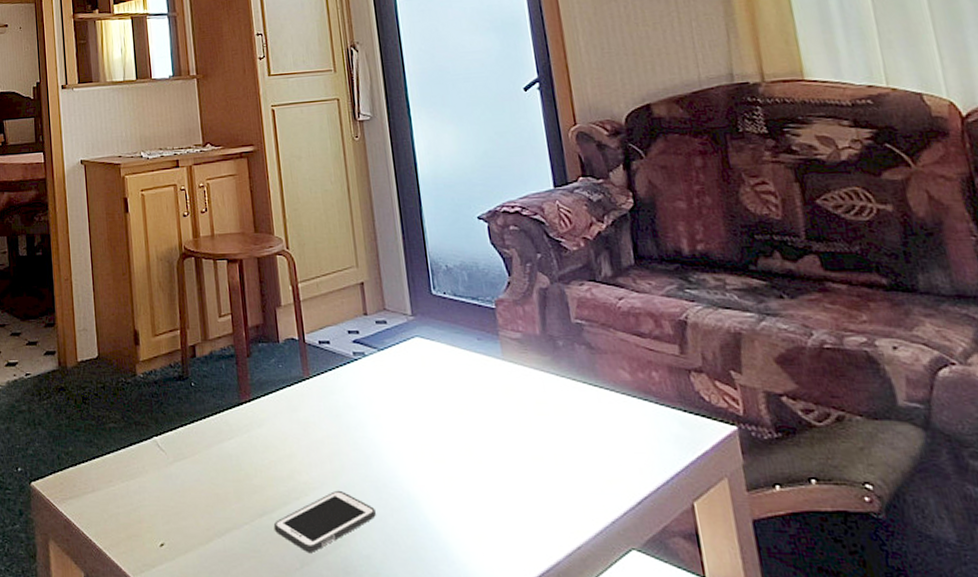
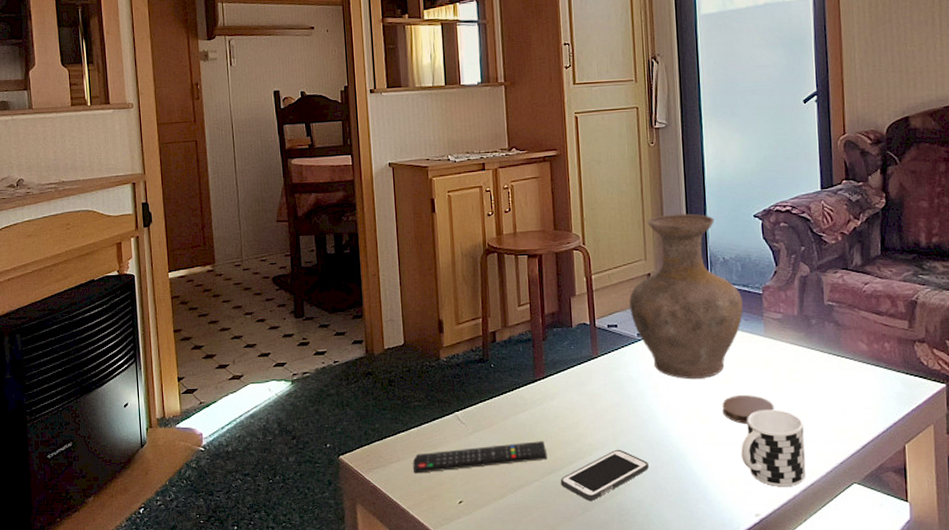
remote control: none [108,475,258,508] -> present [412,441,548,474]
vase: none [341,214,474,408] -> present [629,213,743,379]
coaster: none [458,430,522,466] -> present [722,395,774,424]
cup: none [485,449,570,550] -> present [741,409,806,487]

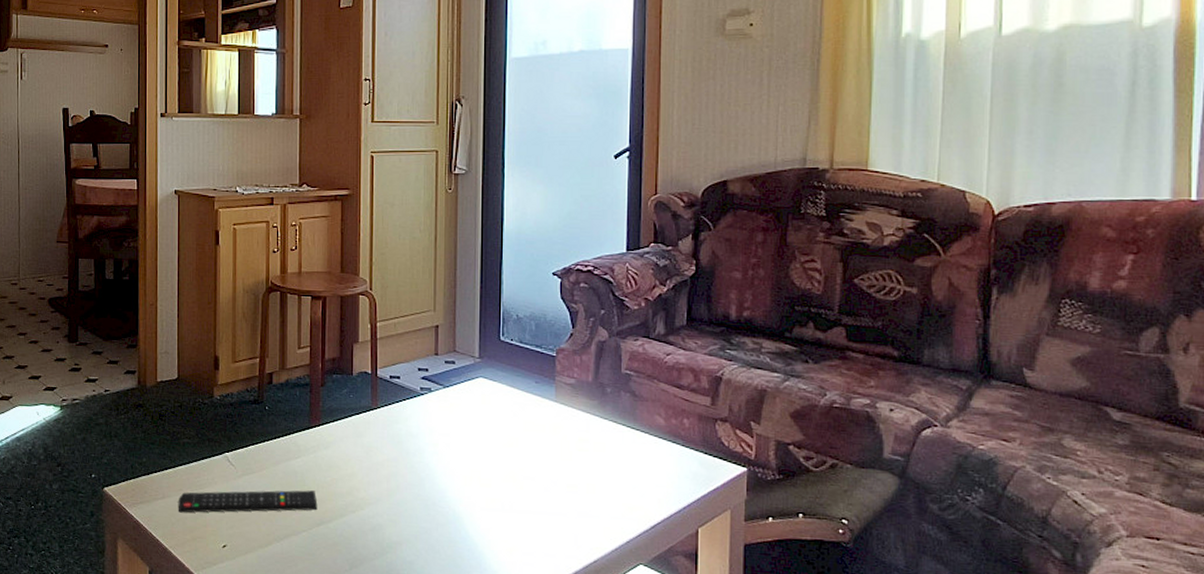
cell phone: present [560,449,649,501] -> none [329,506,423,557]
vase: present [629,213,743,379] -> none [415,265,534,440]
coaster: present [722,395,774,424] -> none [505,461,560,492]
cup: present [741,409,806,487] -> none [522,478,590,562]

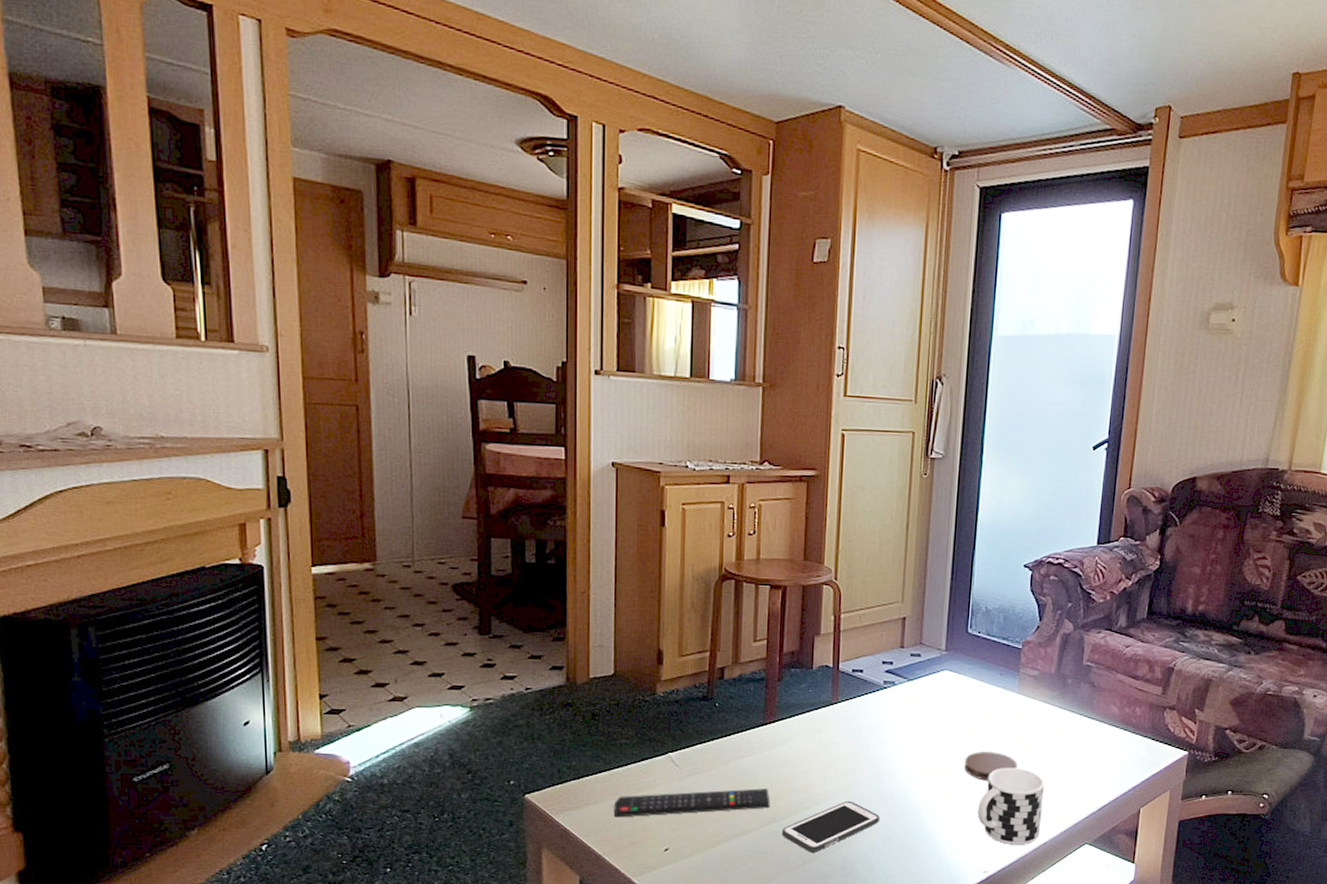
cell phone: none [329,506,423,557] -> present [781,800,879,852]
coaster: none [505,461,560,492] -> present [964,752,1018,781]
cup: none [522,478,590,562] -> present [977,767,1044,846]

